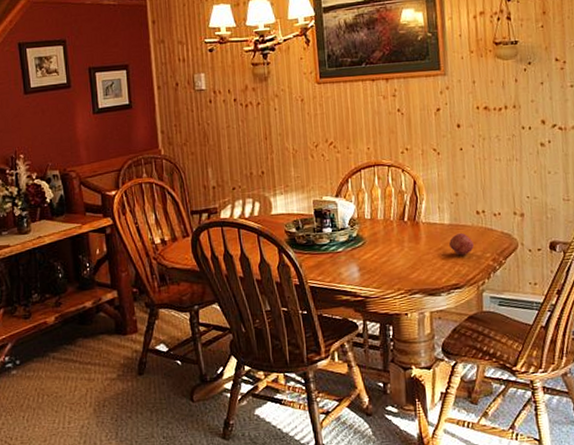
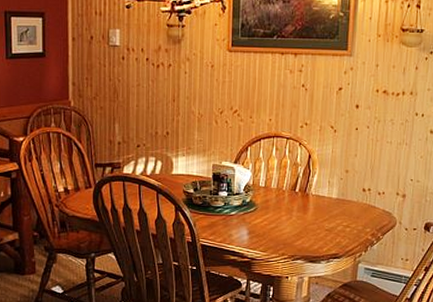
fruit: present [449,232,474,256] -> none [334,207,356,229]

